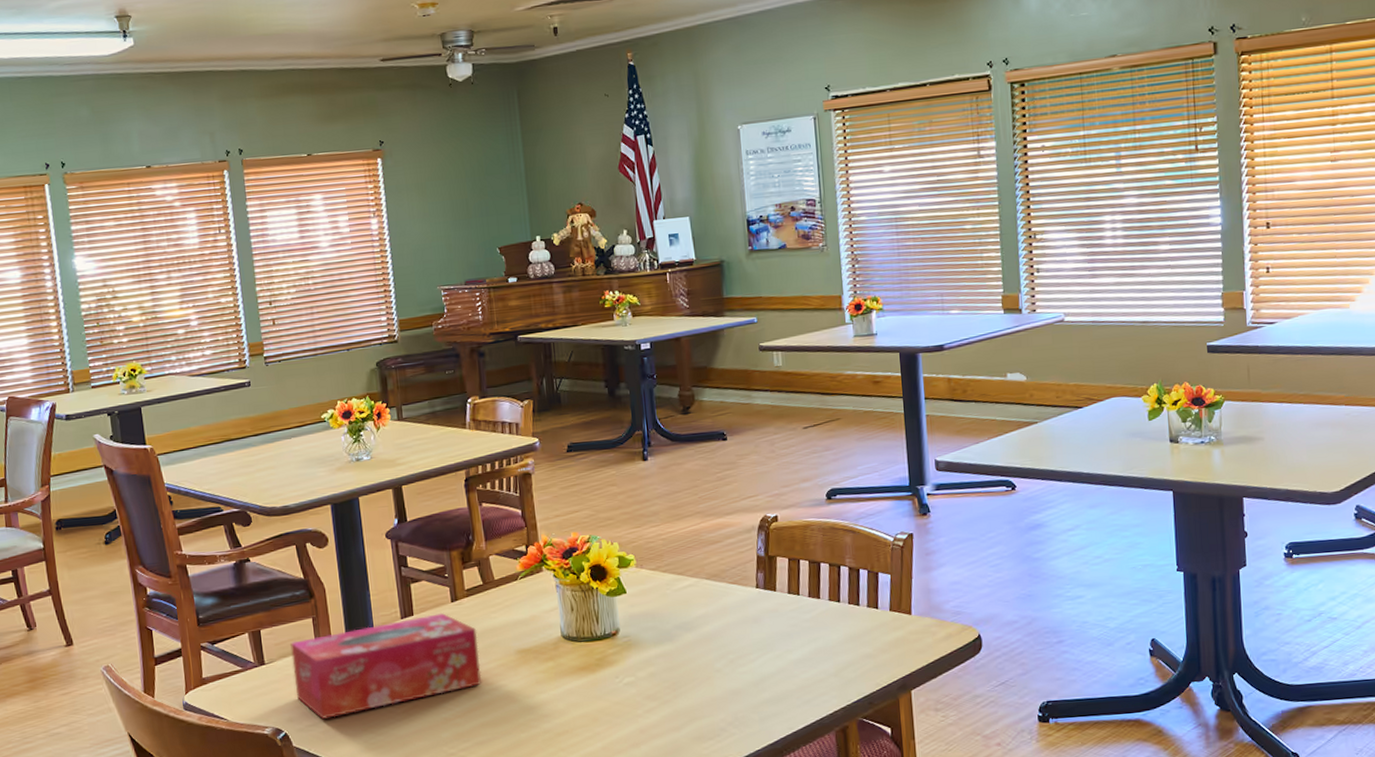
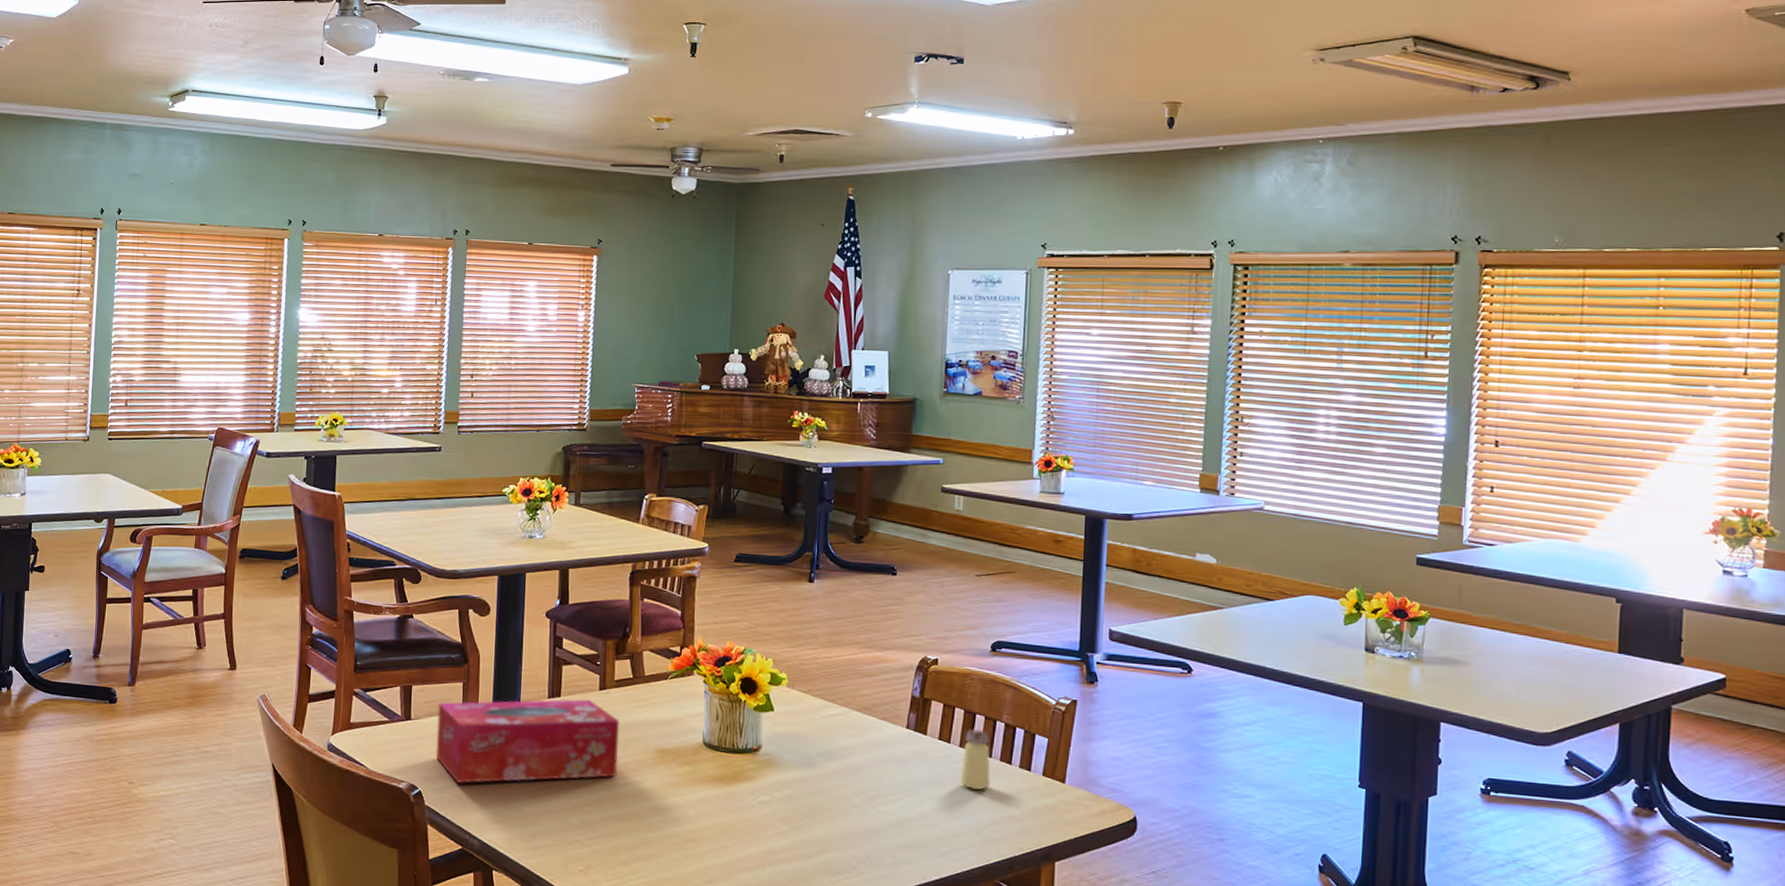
saltshaker: none [812,577,842,637] -> present [958,729,991,790]

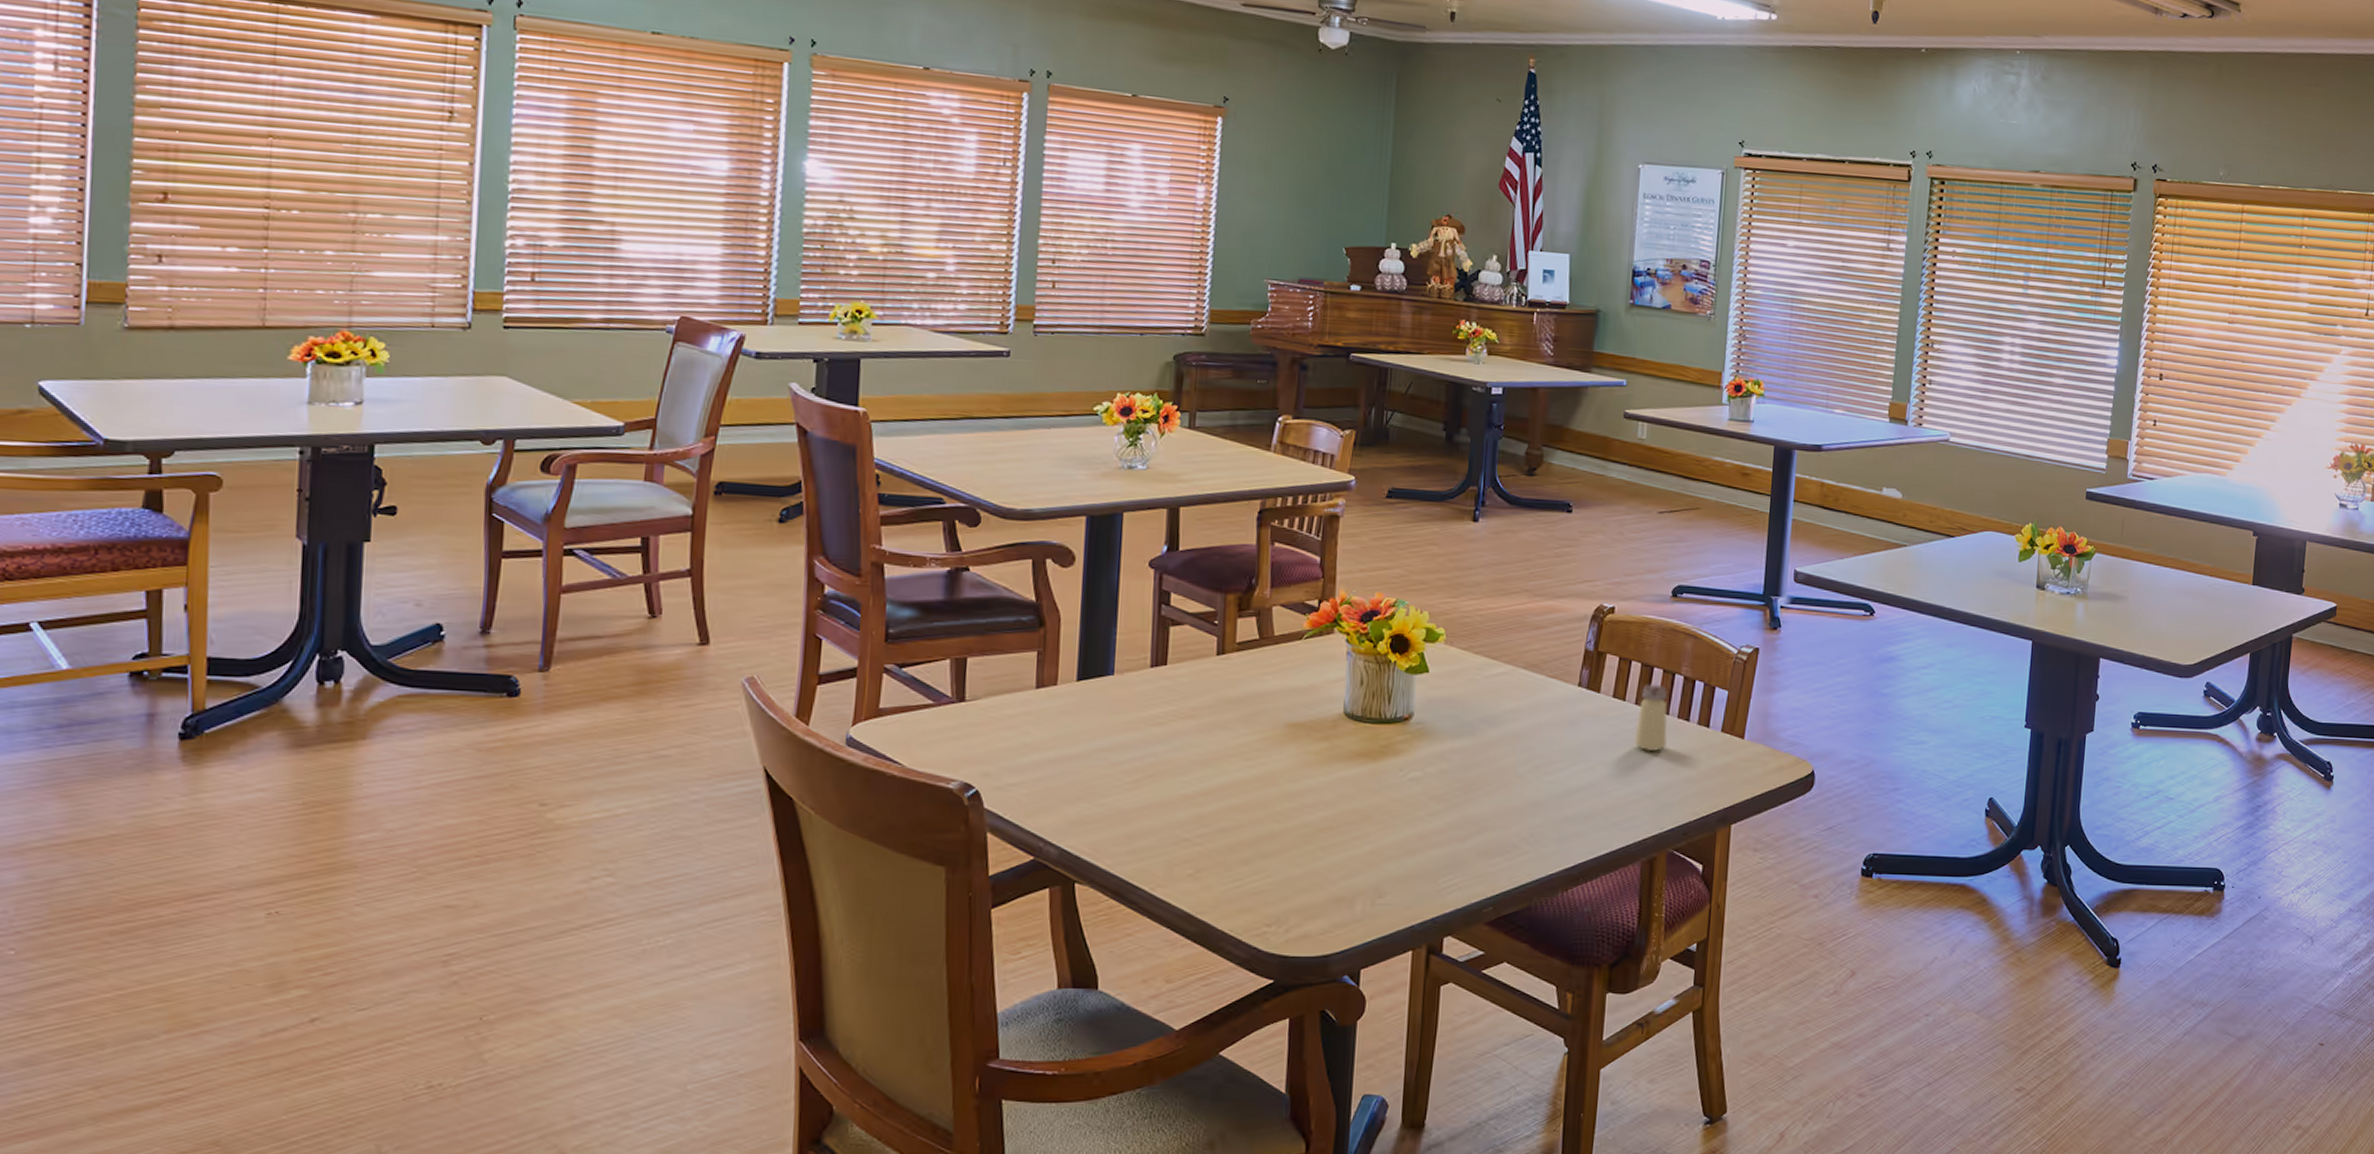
tissue box: present [435,698,620,784] -> none [999,665,1243,778]

